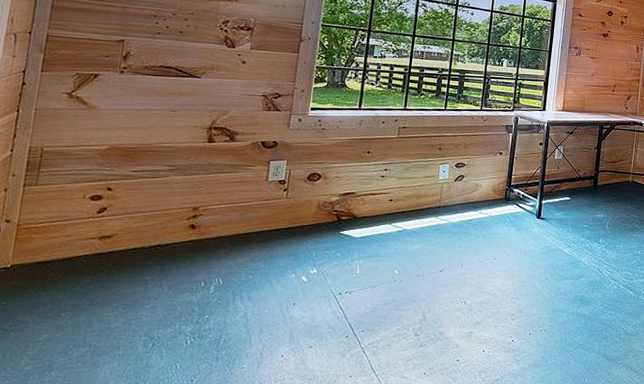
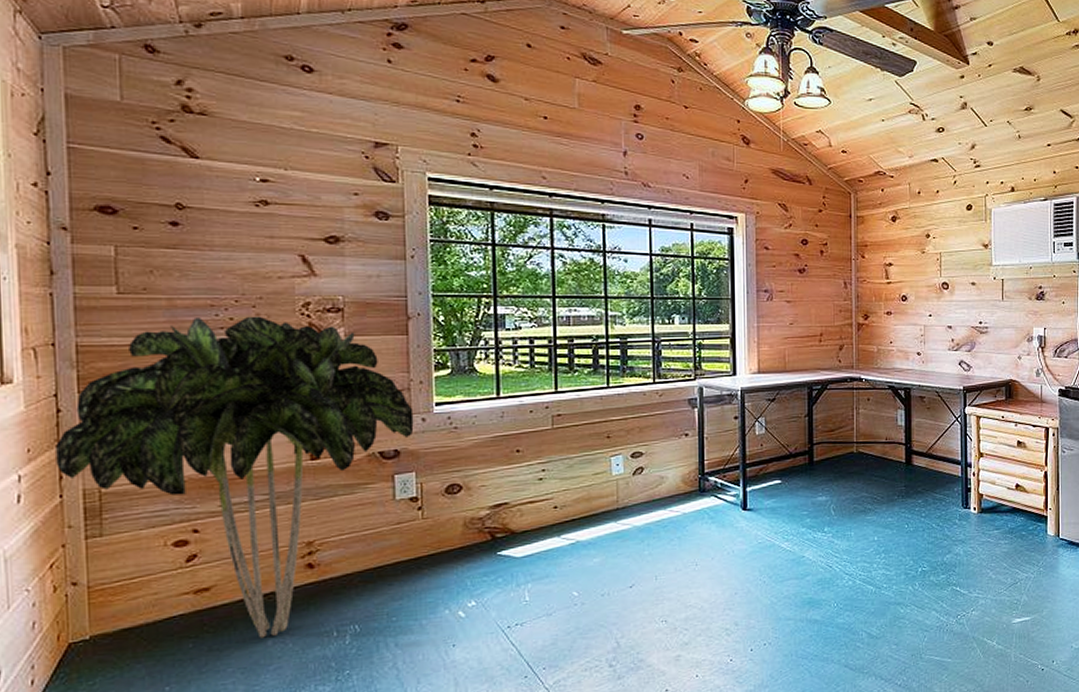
indoor plant: none [13,23,293,281] -> present [56,316,414,638]

